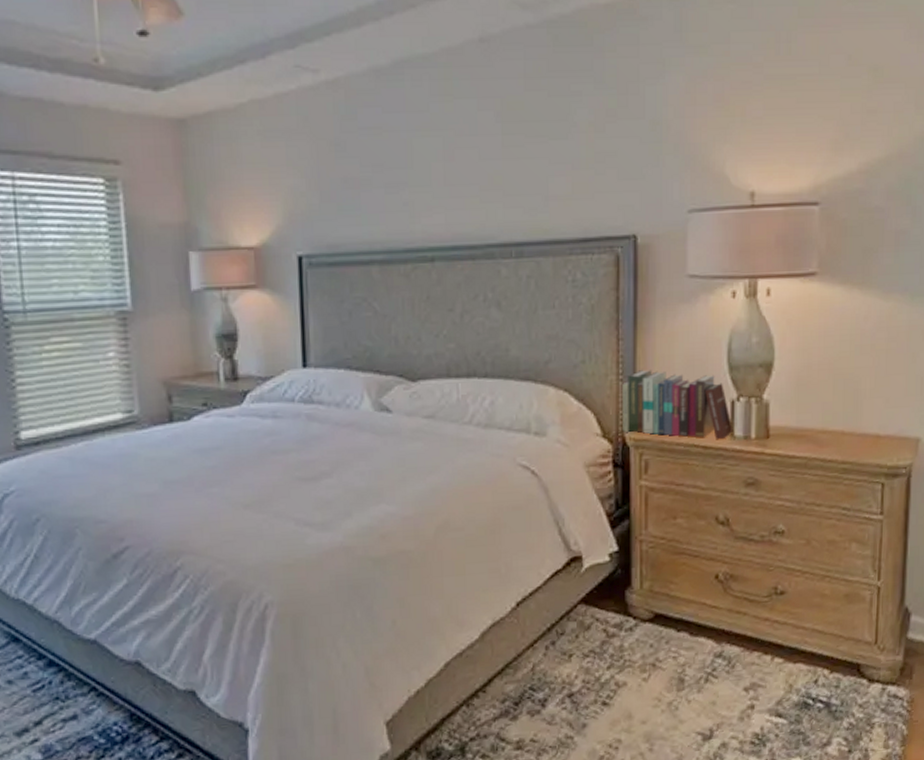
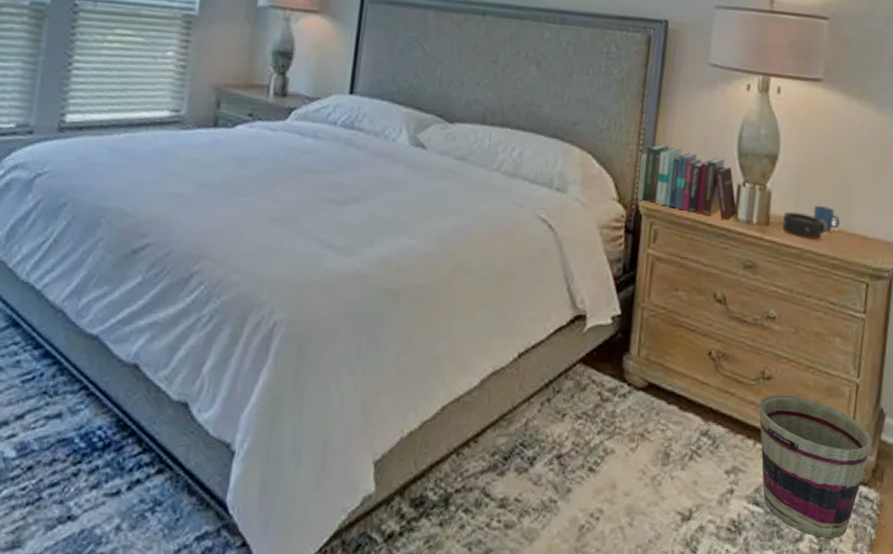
basket: none [774,606,898,740] -> present [759,394,872,538]
alarm clock: none [779,419,834,448] -> present [778,211,828,240]
mug: none [818,409,849,437] -> present [813,206,841,233]

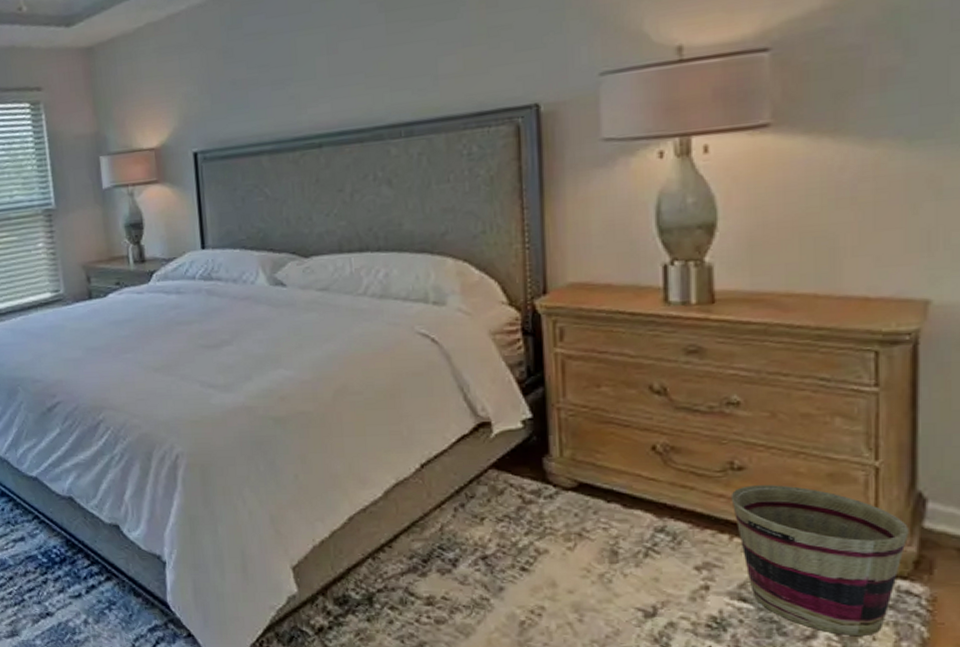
books: present [637,144,738,221] -> none [529,237,667,306]
alarm clock: present [778,211,828,240] -> none [728,282,804,313]
mug: present [813,206,841,233] -> none [779,270,824,301]

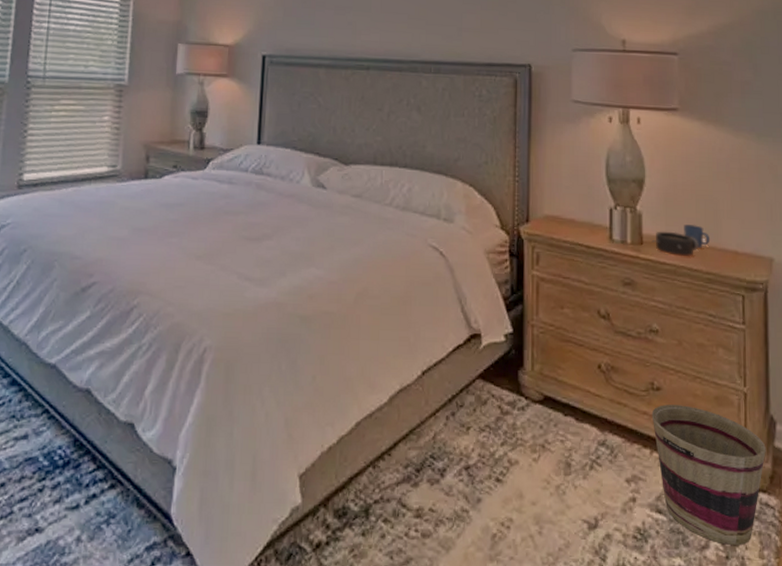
alarm clock: none [728,282,804,313] -> present [651,231,699,257]
mug: none [779,270,824,301] -> present [684,225,711,249]

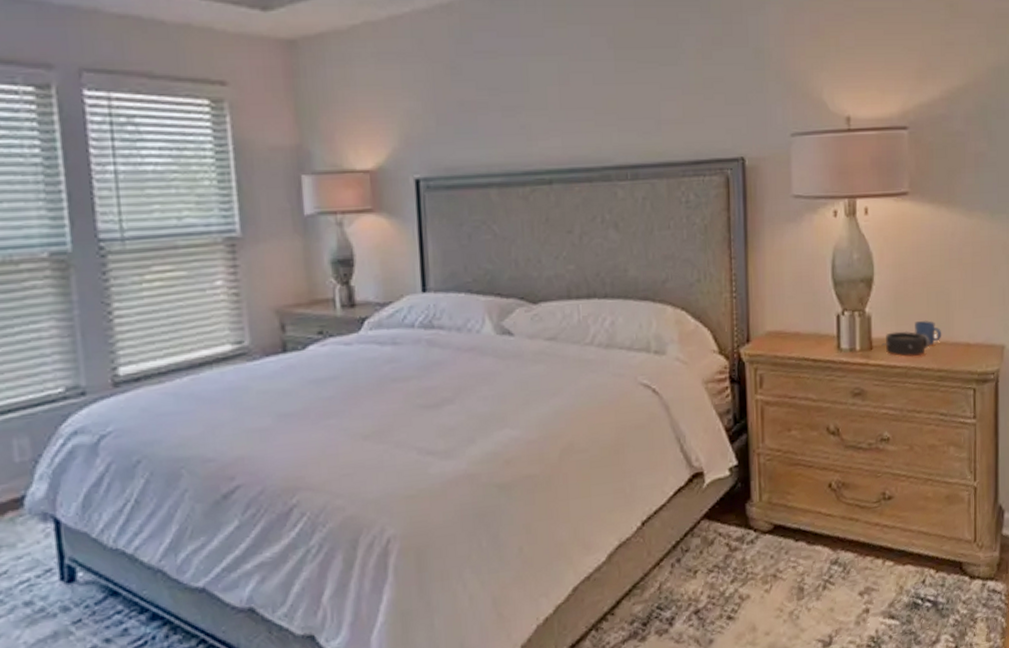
basket: present [651,405,766,545] -> none [883,509,994,636]

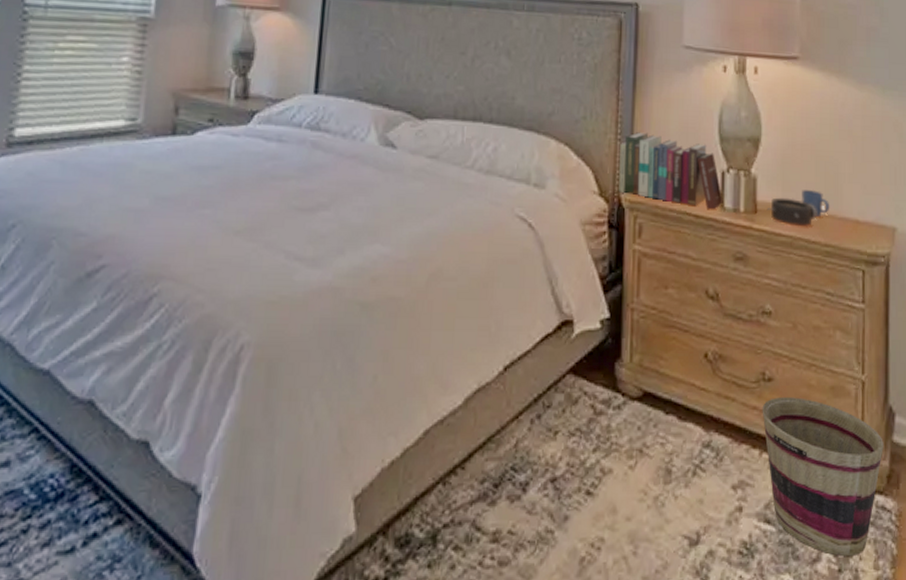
books: none [736,287,840,353] -> present [619,132,723,210]
basket: none [883,509,994,636] -> present [762,397,884,556]

